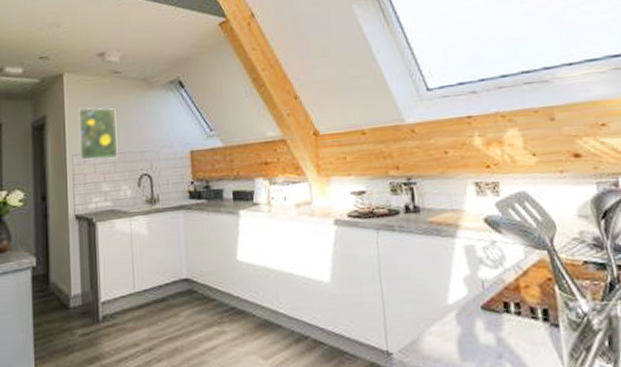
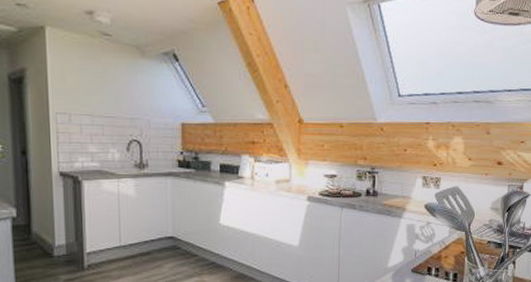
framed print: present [78,108,118,161] -> none [62,65,107,122]

